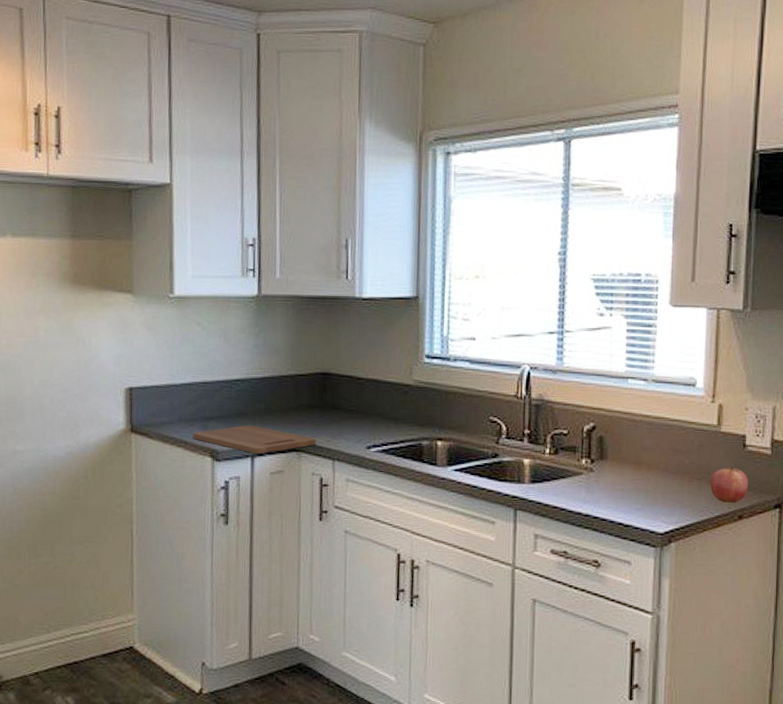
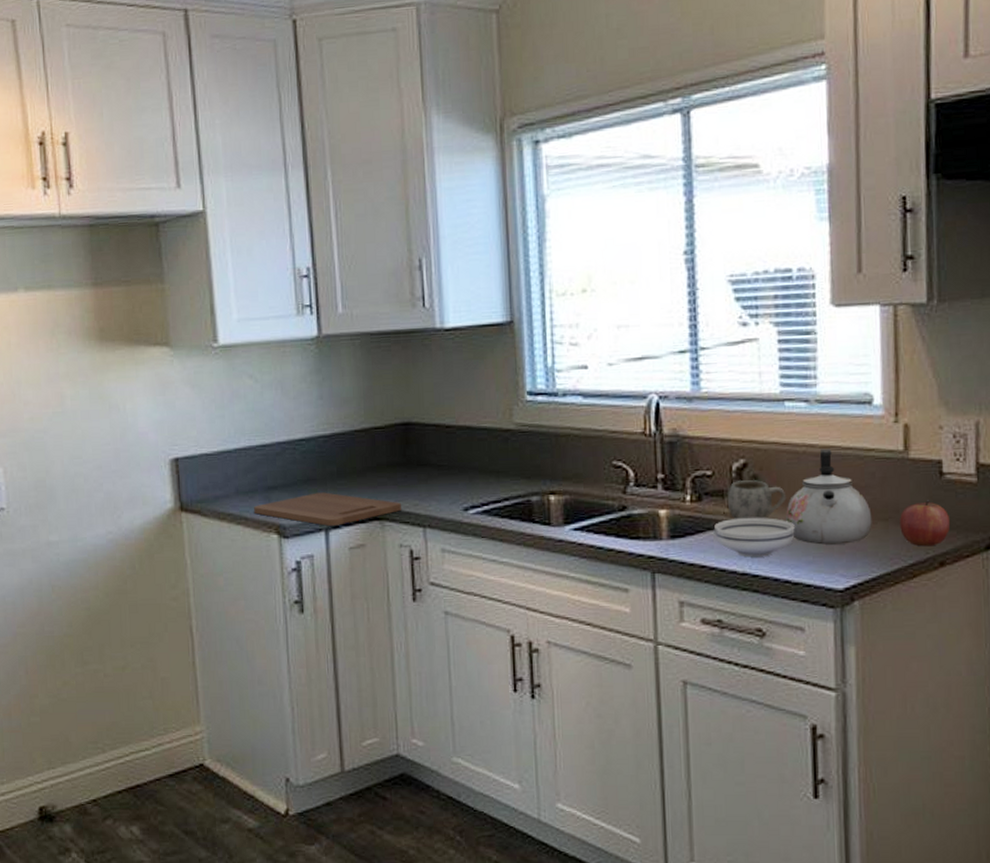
bowl: none [566,470,629,502] -> present [714,517,795,556]
mug: none [578,440,625,472] -> present [727,480,787,520]
kettle: none [622,419,689,497] -> present [785,448,872,545]

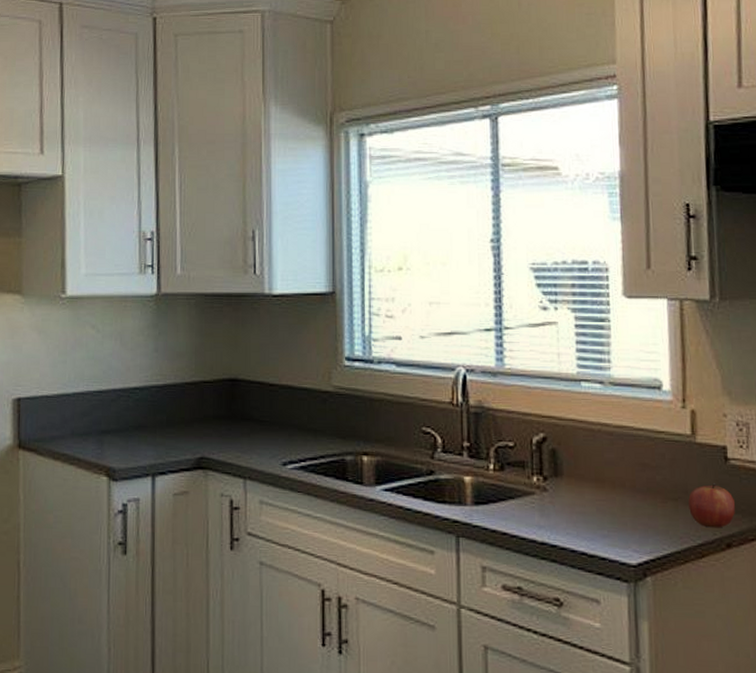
cutting board: present [254,492,401,526] -> none [87,439,224,472]
bowl: present [714,517,795,556] -> none [516,489,591,527]
mug: present [727,480,787,520] -> none [527,453,583,492]
kettle: present [785,448,872,545] -> none [581,428,663,521]

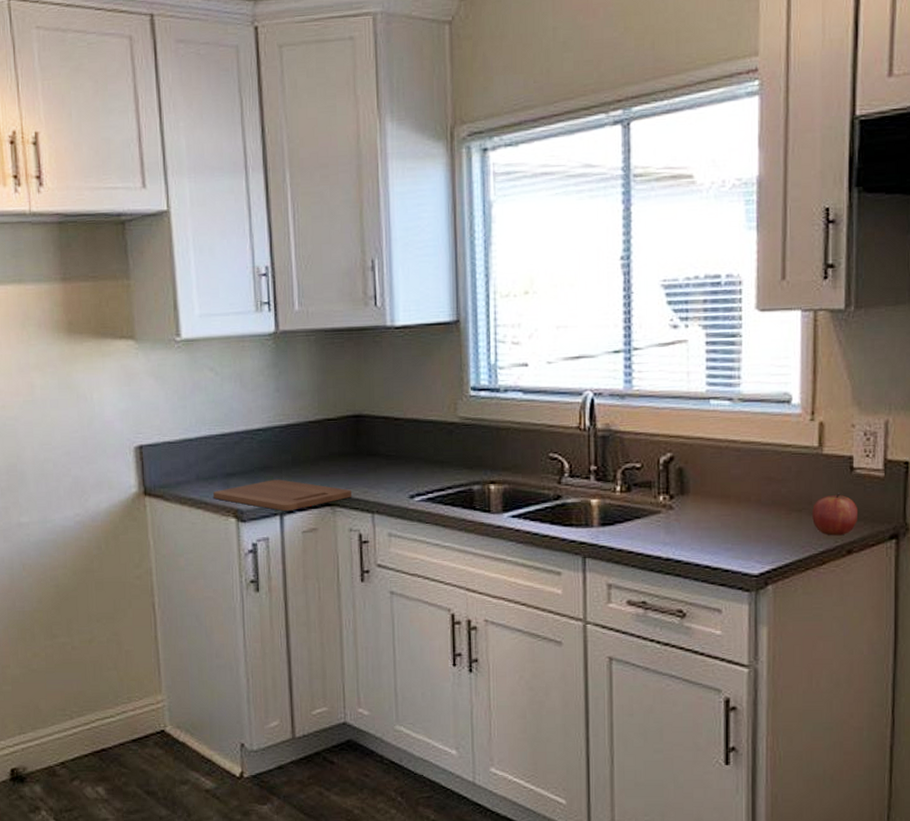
cutting board: none [87,439,224,472] -> present [213,479,351,511]

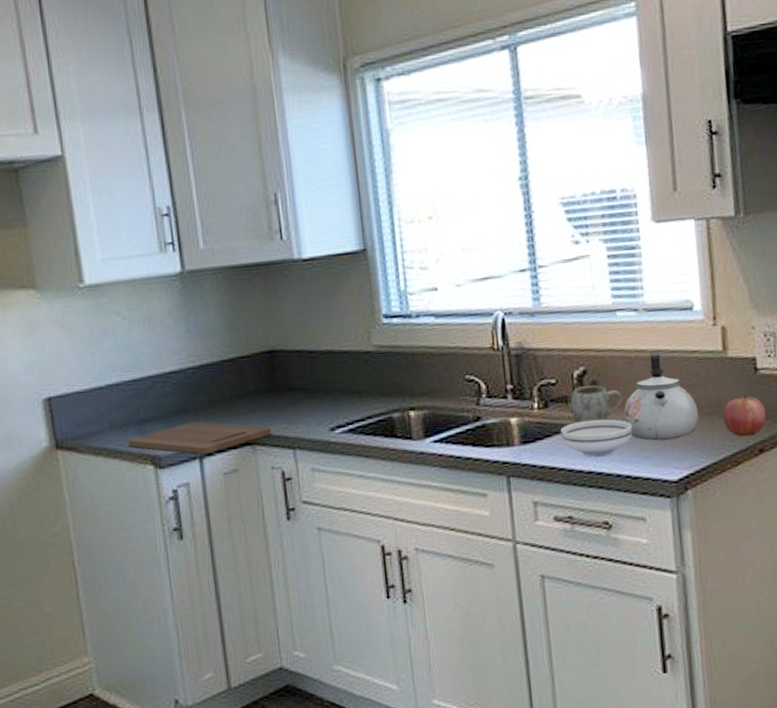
bowl: none [642,507,716,543] -> present [561,419,632,456]
mug: none [654,473,709,510] -> present [570,385,623,423]
kettle: none [707,444,787,533] -> present [623,352,699,441]

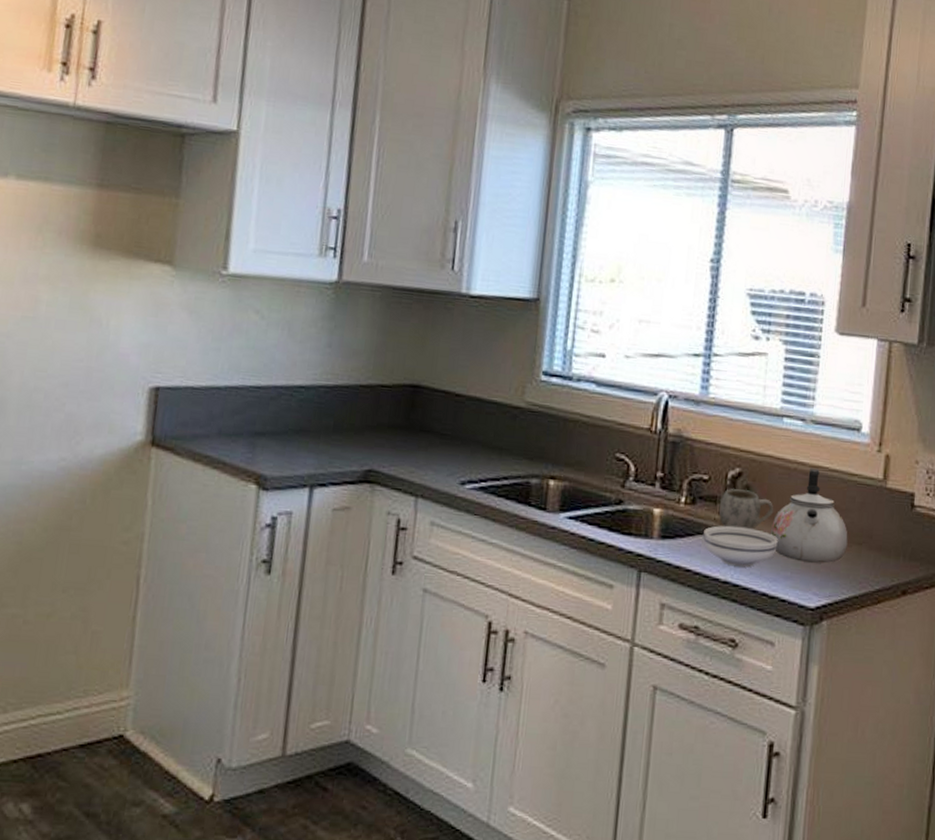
cutting board: present [129,421,271,454] -> none [235,445,396,484]
fruit: present [723,394,767,437] -> none [871,529,916,575]

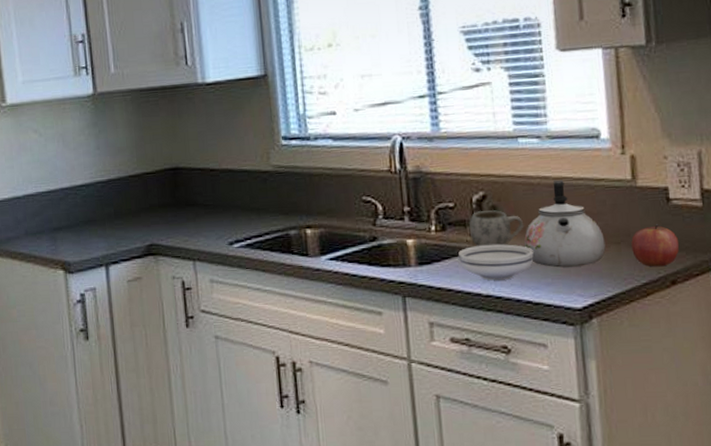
fruit: none [871,529,916,575] -> present [631,224,680,267]

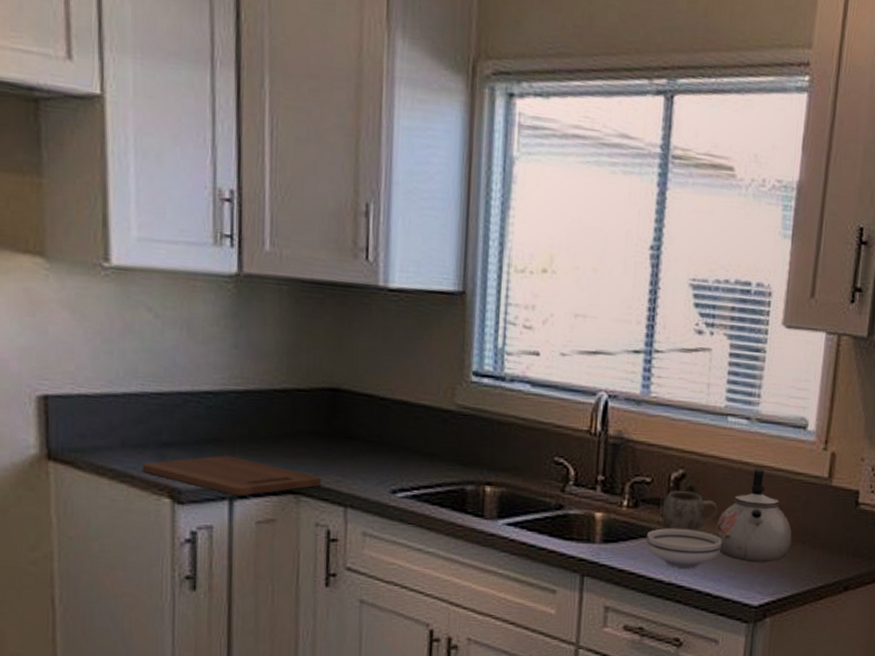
cutting board: none [42,231,173,262] -> present [143,455,321,496]
fruit: present [631,224,680,267] -> none [815,527,859,571]

